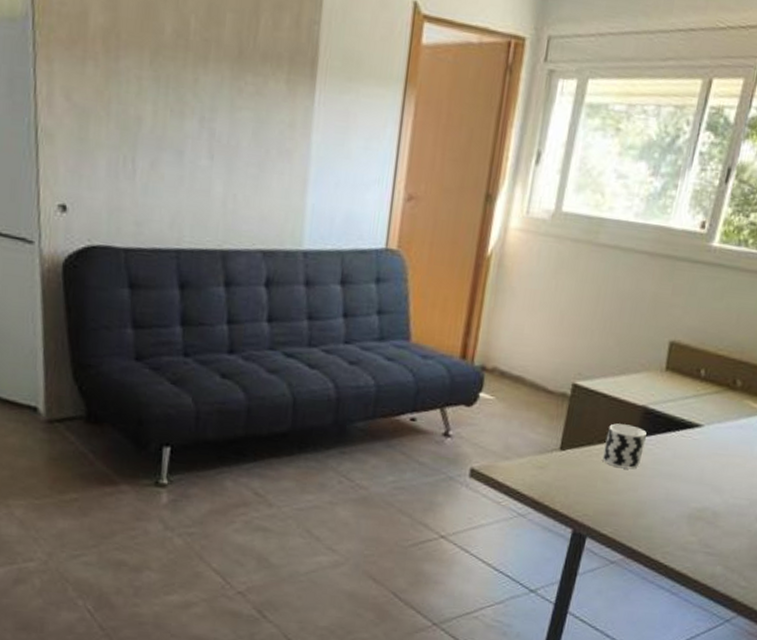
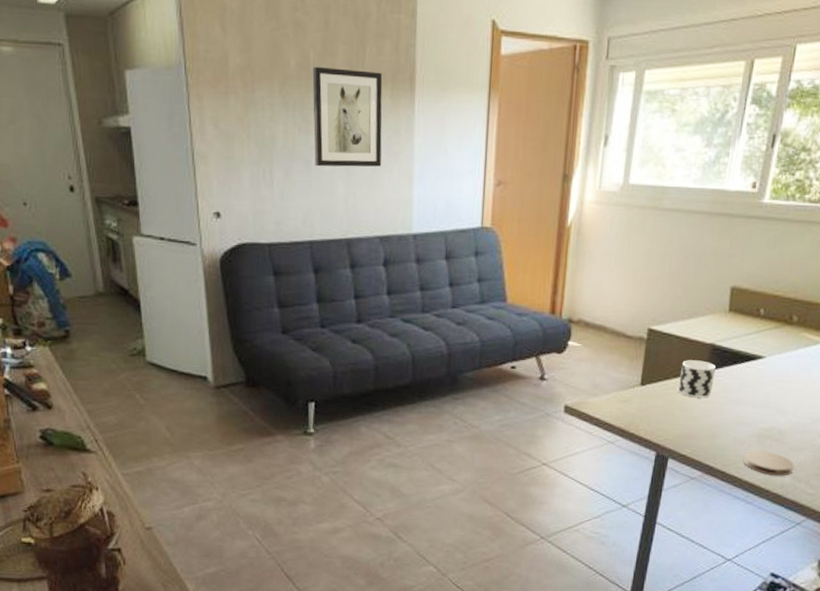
wall art: none [188,36,278,166] -> present [312,67,383,167]
coaster: none [671,533,728,565] -> present [744,451,795,476]

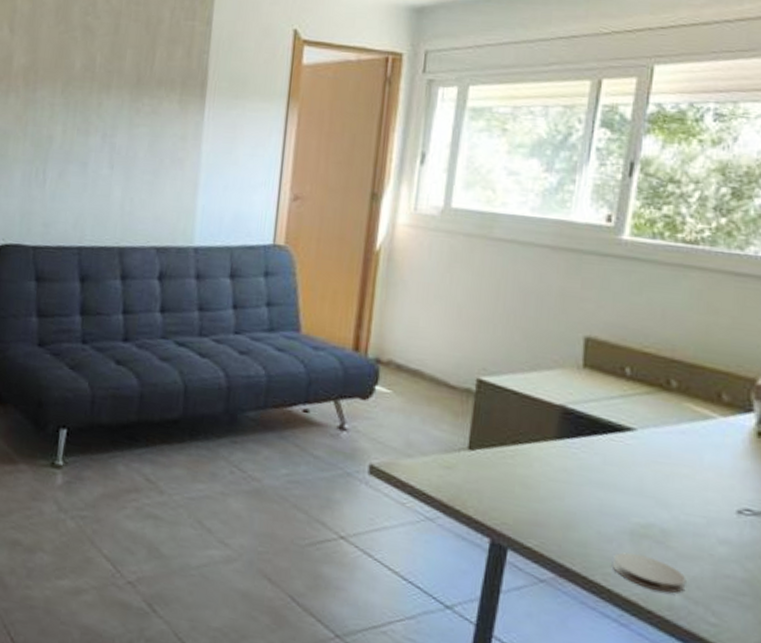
wall art: present [312,67,383,167] -> none [92,69,171,173]
cup: present [678,360,716,398] -> none [519,423,568,475]

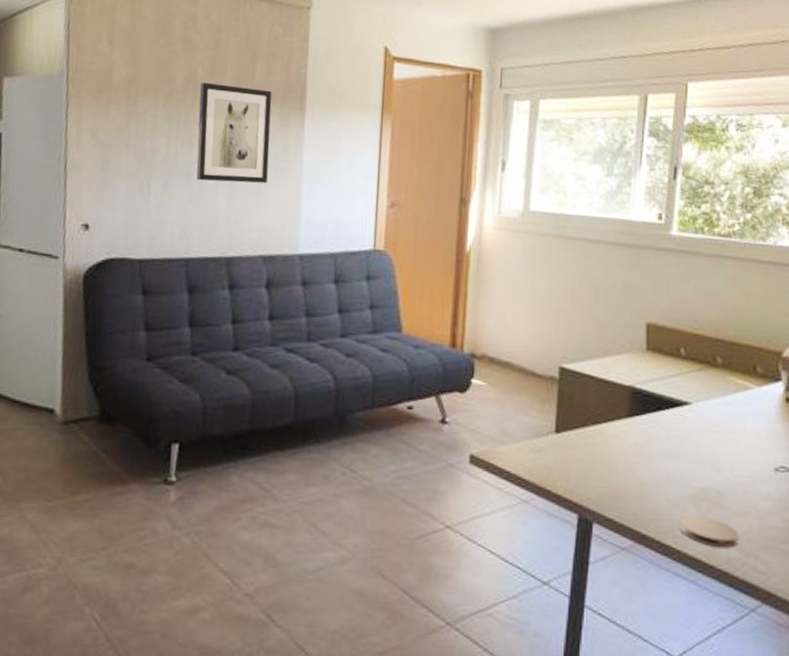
wall art: none [92,69,171,173] -> present [196,83,272,183]

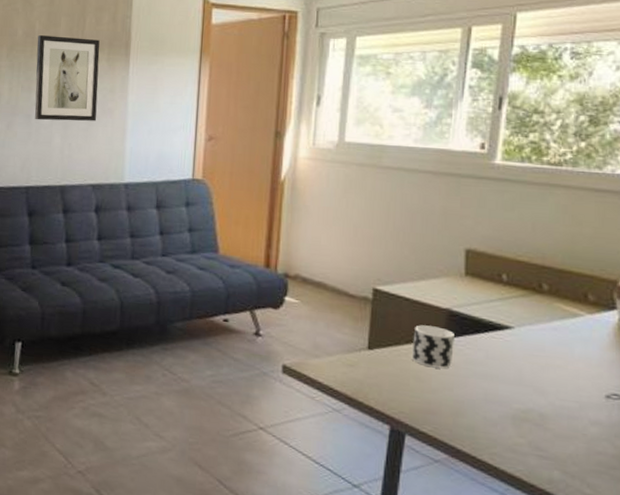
cup: none [598,404,638,450] -> present [412,325,454,369]
coaster: present [680,515,739,548] -> none [498,434,563,469]

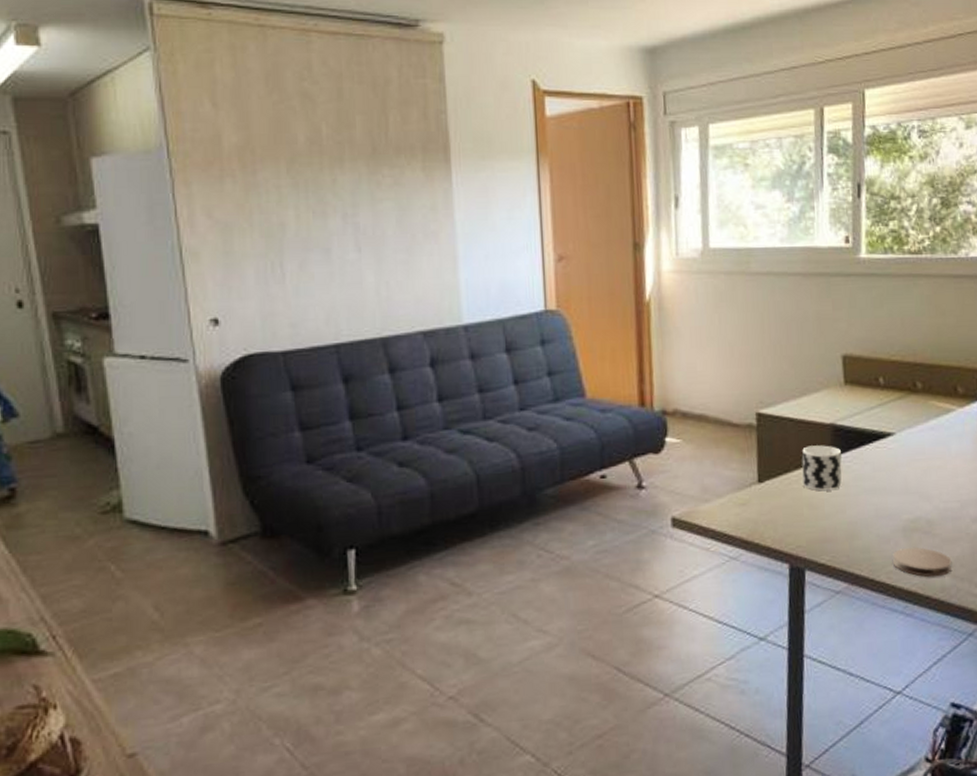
wall art: present [34,35,100,121] -> none [326,141,419,255]
coaster: none [498,434,563,469] -> present [893,547,952,577]

